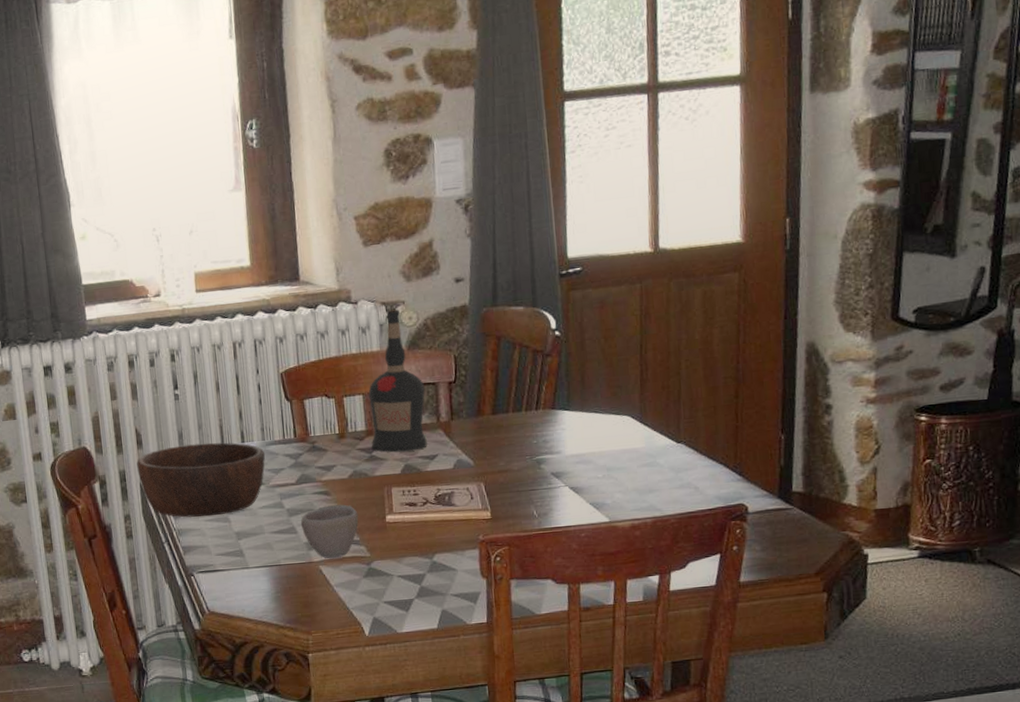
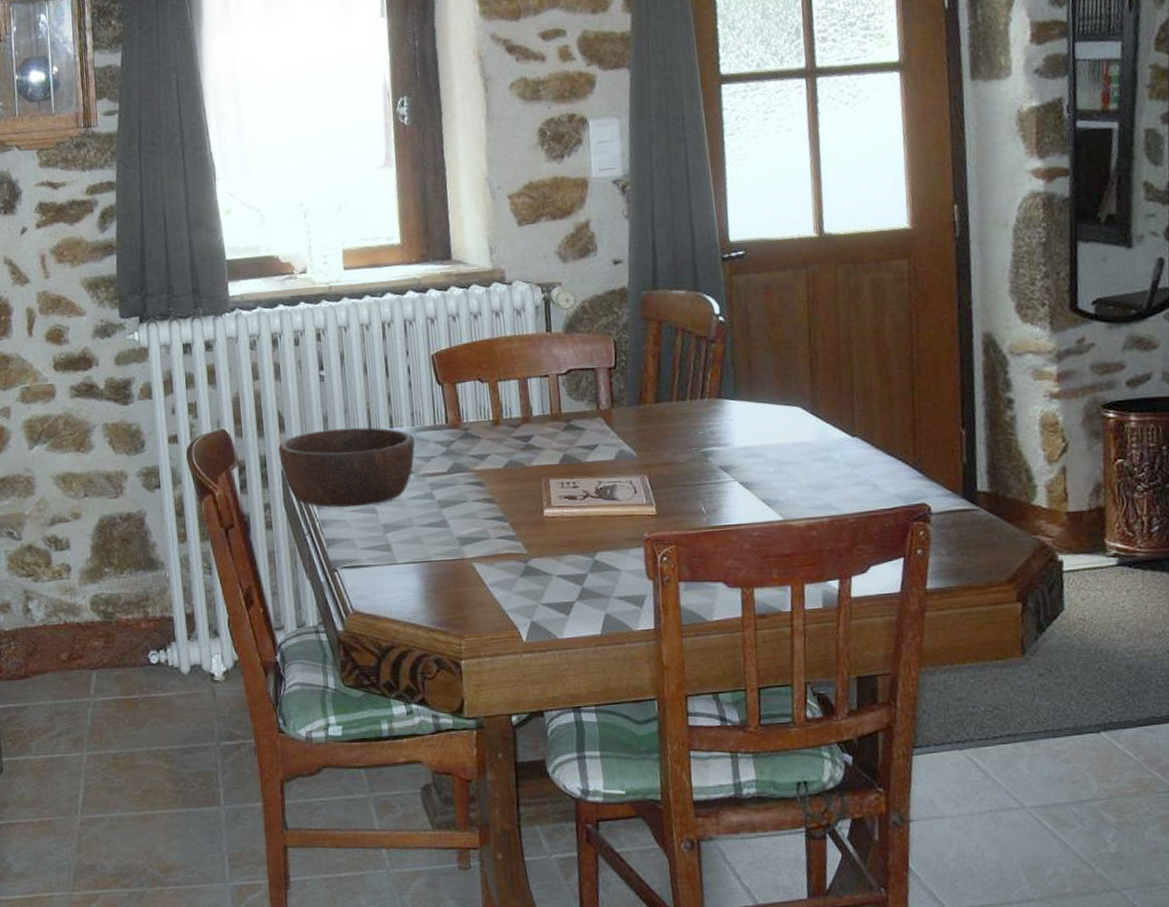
cup: present [301,504,359,559] -> none [453,496,515,556]
liquor bottle: present [368,309,427,453] -> none [524,290,587,442]

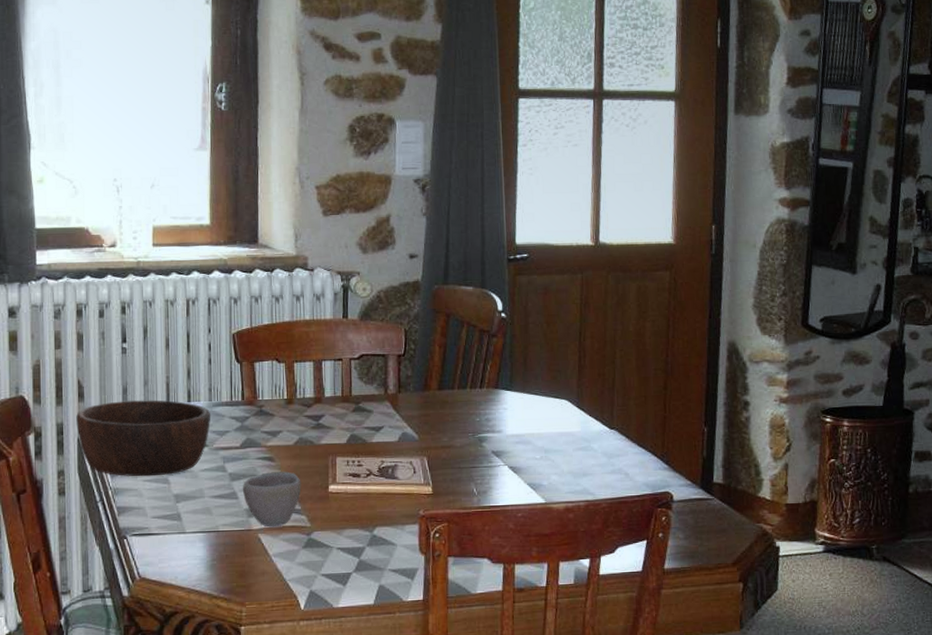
cup: none [453,496,515,556] -> present [243,471,302,527]

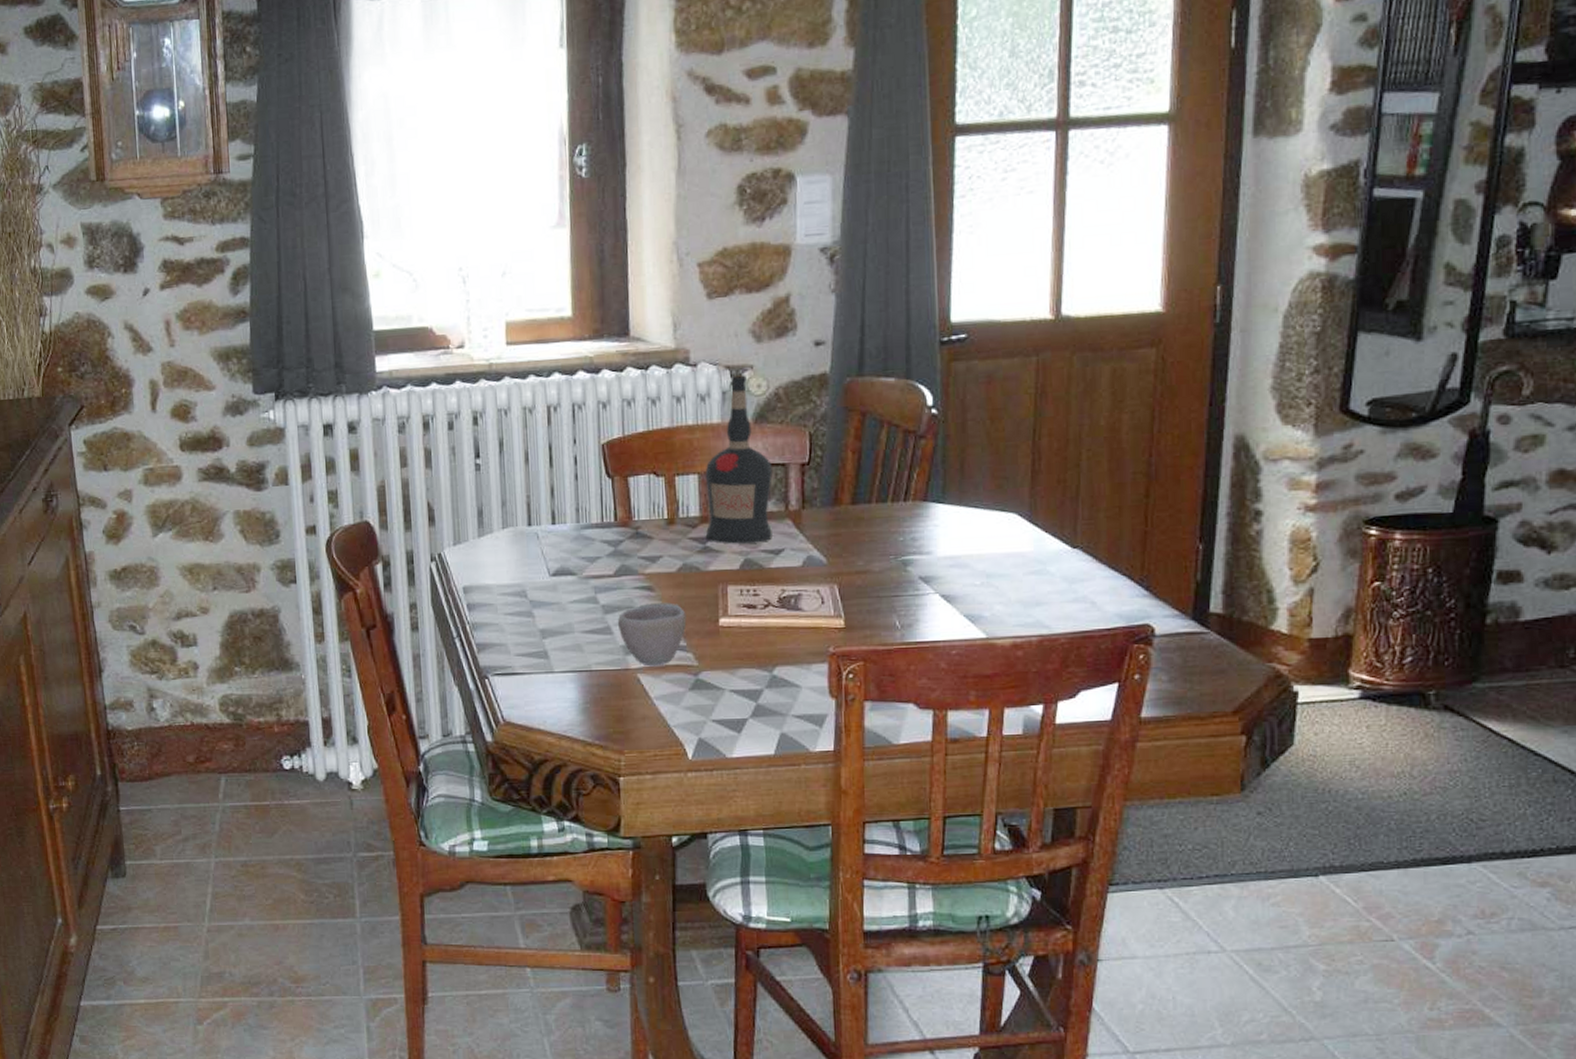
wooden bowl: present [76,400,211,477] -> none [427,522,580,610]
liquor bottle: none [318,279,375,422] -> present [705,374,773,544]

